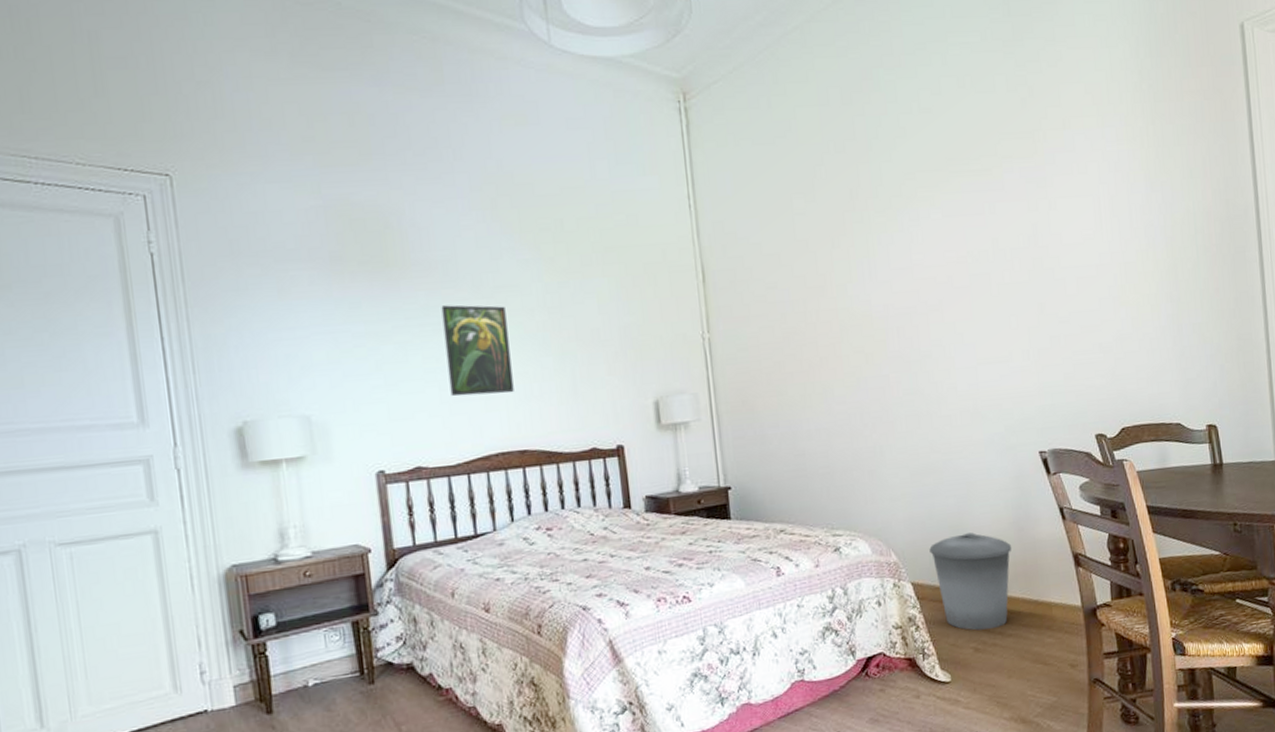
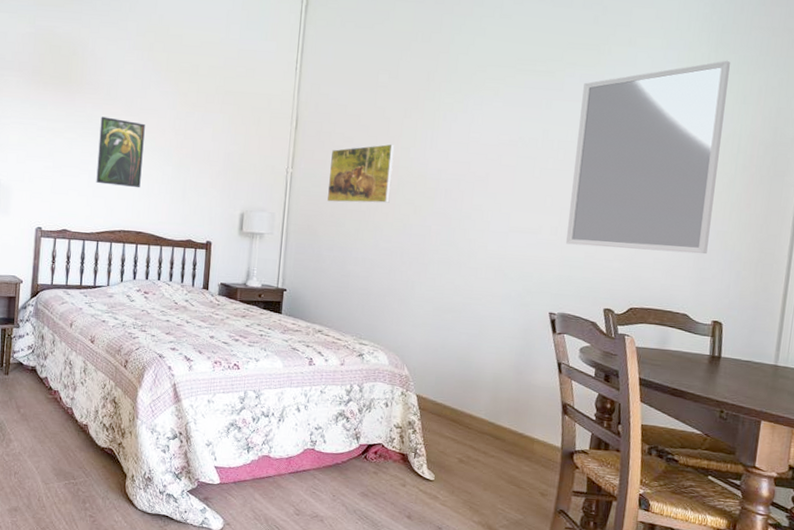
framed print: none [753,282,835,367] -> present [326,143,395,204]
trash can: present [929,532,1012,631] -> none [437,365,509,448]
home mirror: none [1025,132,1187,368] -> present [566,60,730,255]

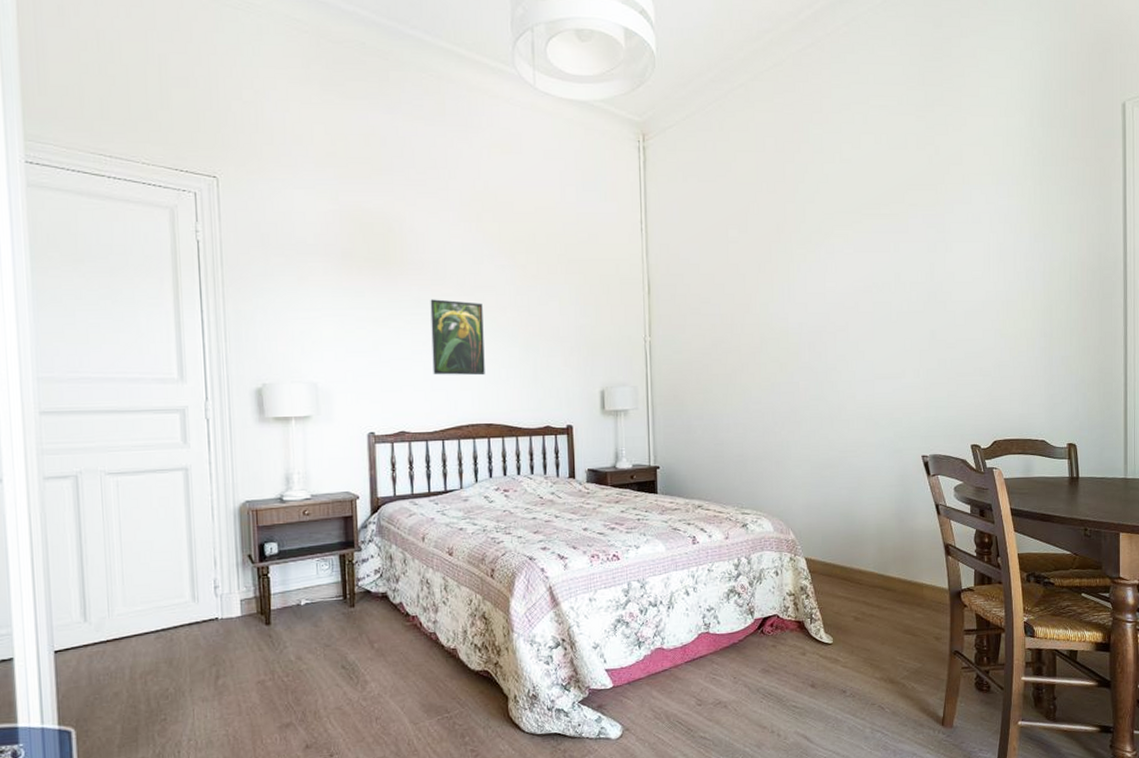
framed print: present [326,143,395,204] -> none [688,301,755,368]
home mirror: present [566,60,730,255] -> none [927,191,1055,385]

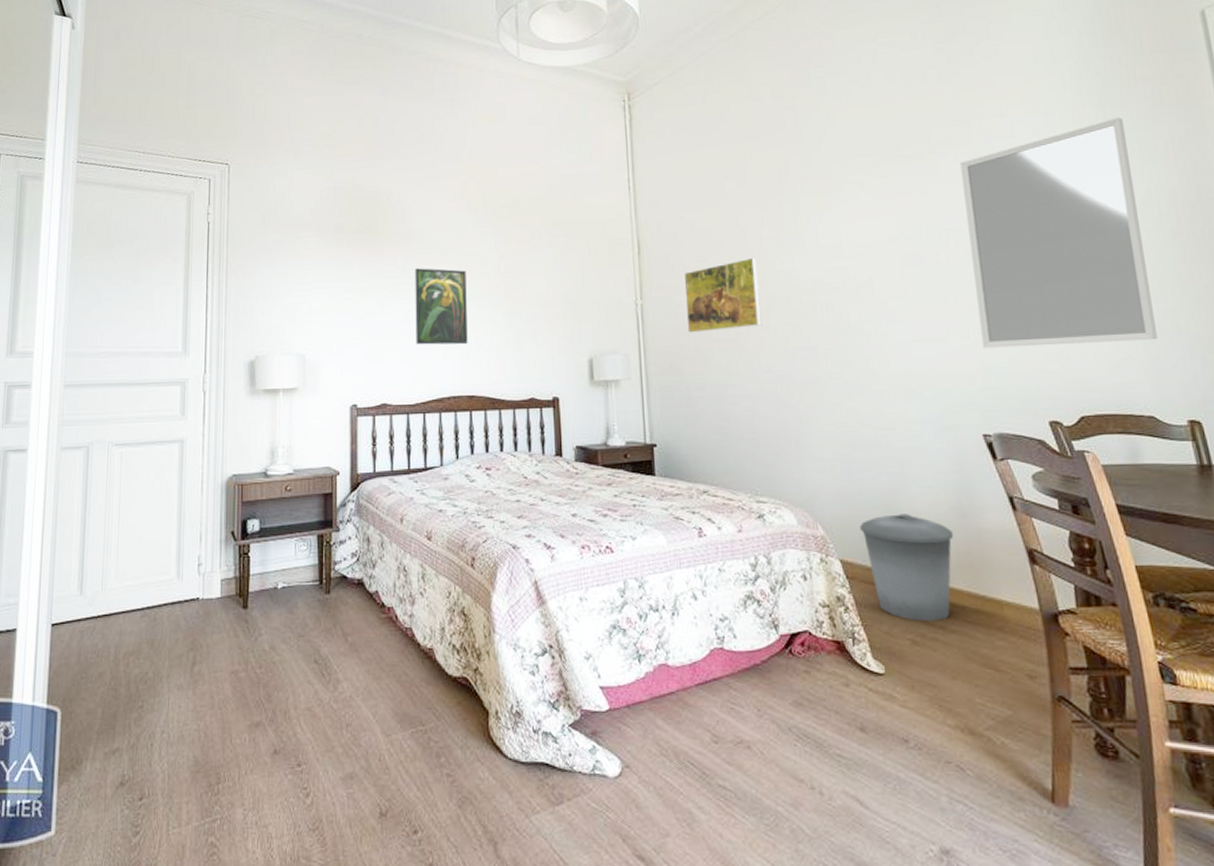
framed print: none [688,301,755,368] -> present [683,257,762,333]
trash can: none [822,520,893,602] -> present [860,514,954,621]
home mirror: none [927,191,1055,385] -> present [960,117,1157,348]

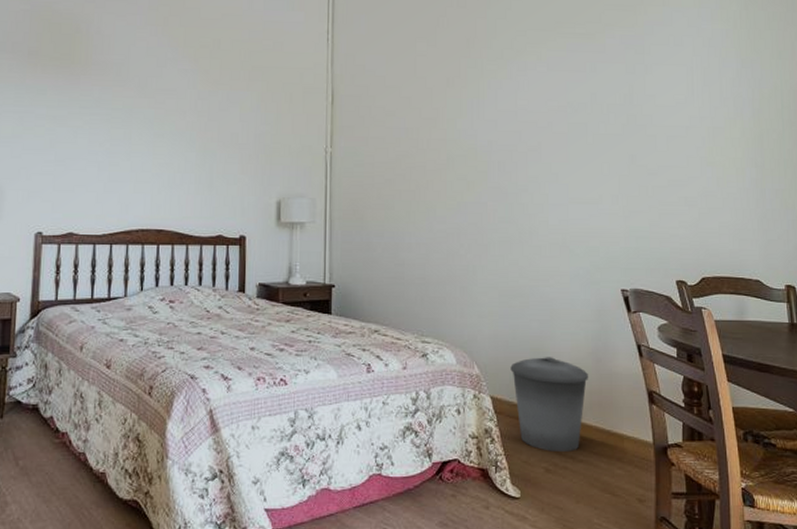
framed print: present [415,268,468,345] -> none [107,100,163,180]
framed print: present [683,257,762,333] -> none [372,115,440,183]
home mirror: present [960,117,1157,348] -> none [625,17,769,215]

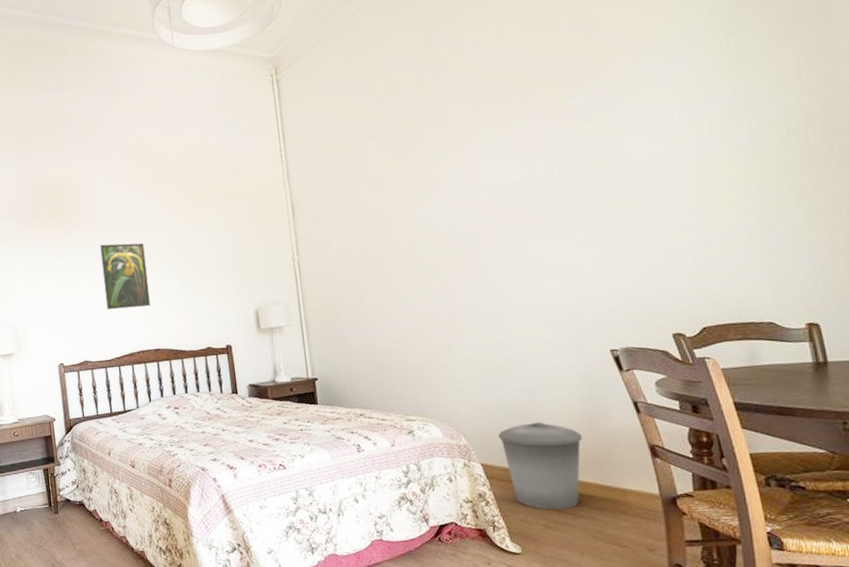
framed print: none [107,100,163,180] -> present [100,243,150,310]

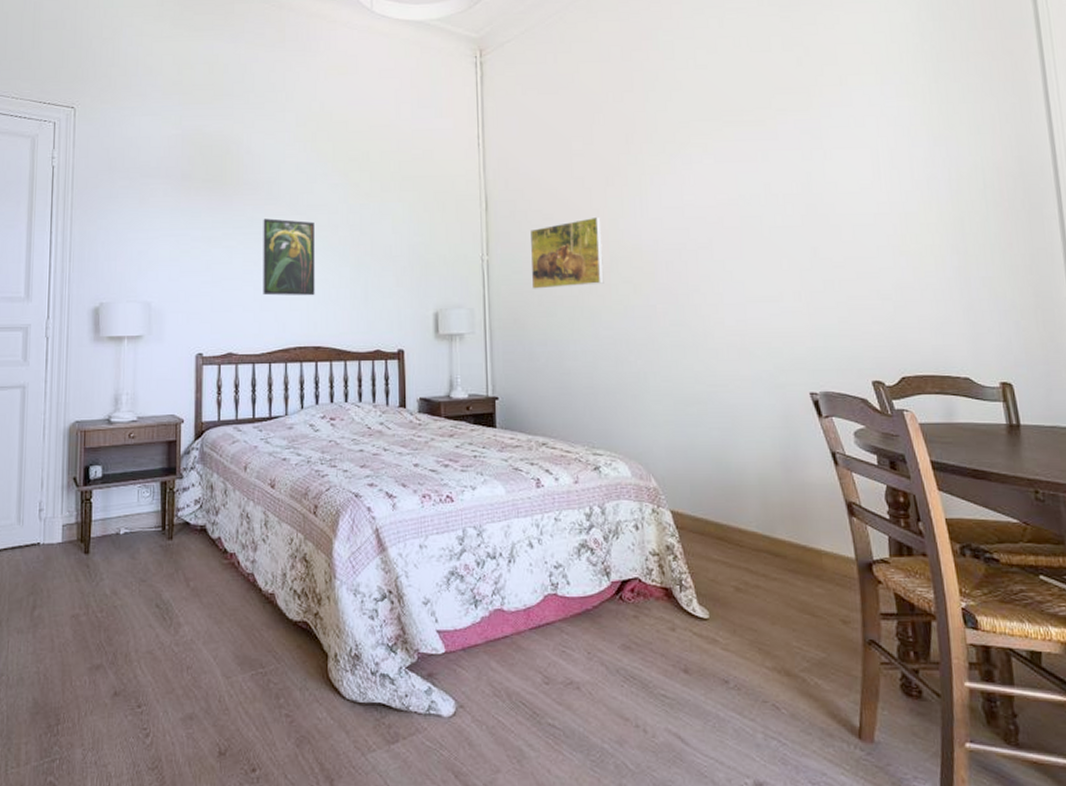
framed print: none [334,208,407,281] -> present [529,216,604,289]
trash can: present [498,422,583,510] -> none [691,467,779,569]

